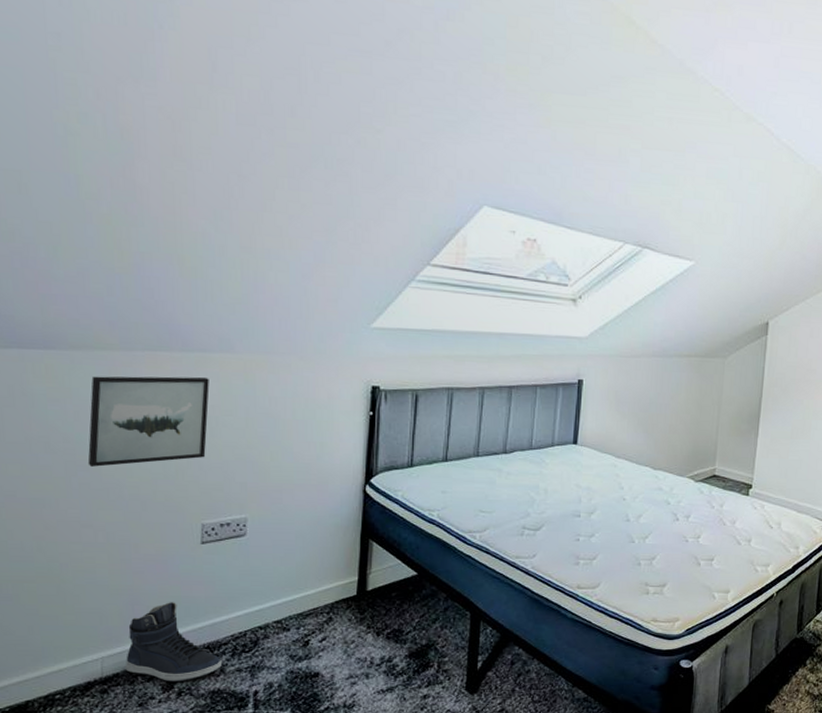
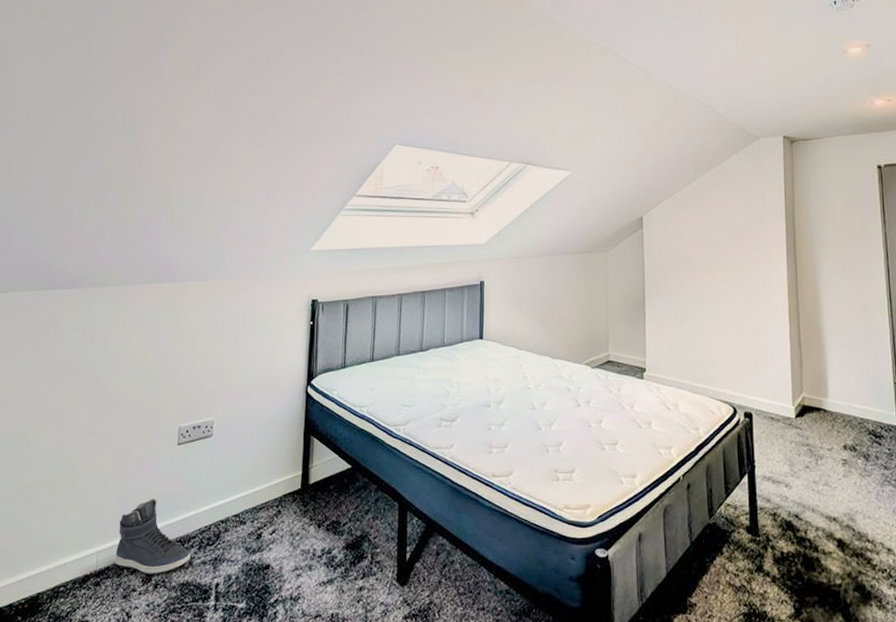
wall art: present [87,376,210,467] -> none [97,301,188,382]

